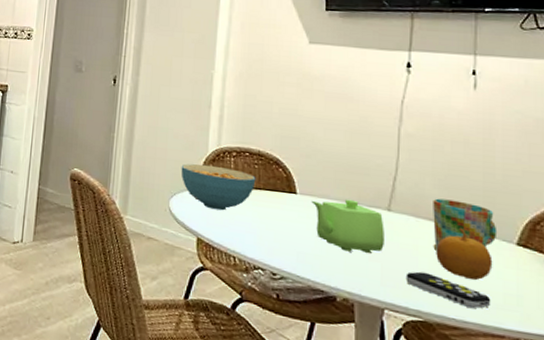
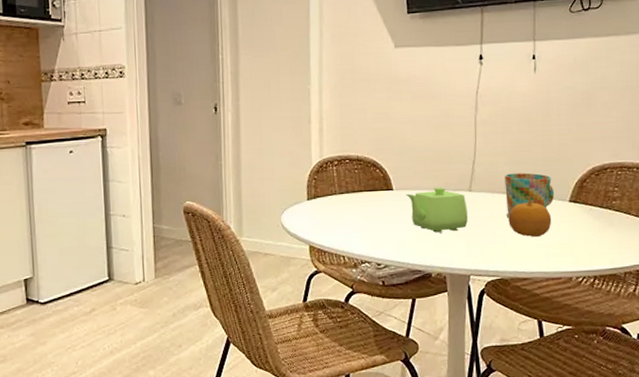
cereal bowl: present [181,164,256,211] -> none [288,177,357,217]
remote control: present [406,271,491,309] -> none [486,238,551,260]

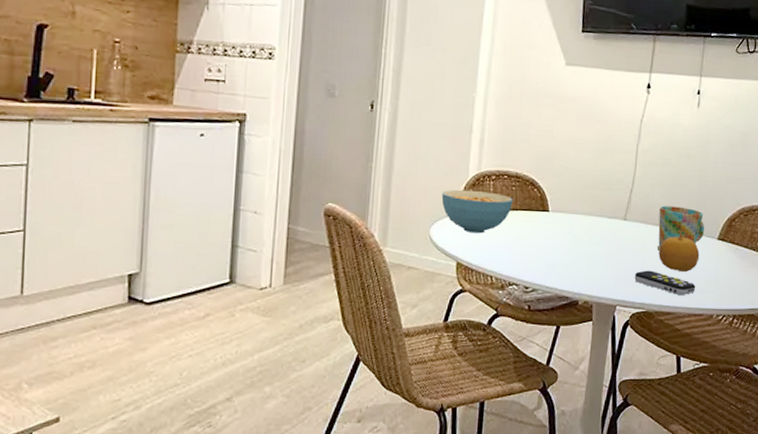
cereal bowl: none [288,177,357,217] -> present [441,189,513,234]
teapot: present [406,187,468,233] -> none [561,212,621,260]
remote control: none [486,238,551,260] -> present [634,270,696,295]

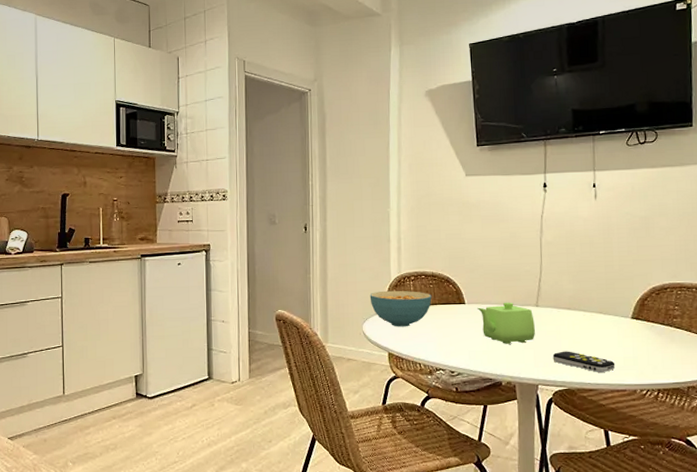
teapot: none [561,212,621,260] -> present [477,302,535,344]
mug: present [657,206,705,251] -> none [569,290,617,332]
fruit: present [658,229,700,272] -> none [573,311,615,350]

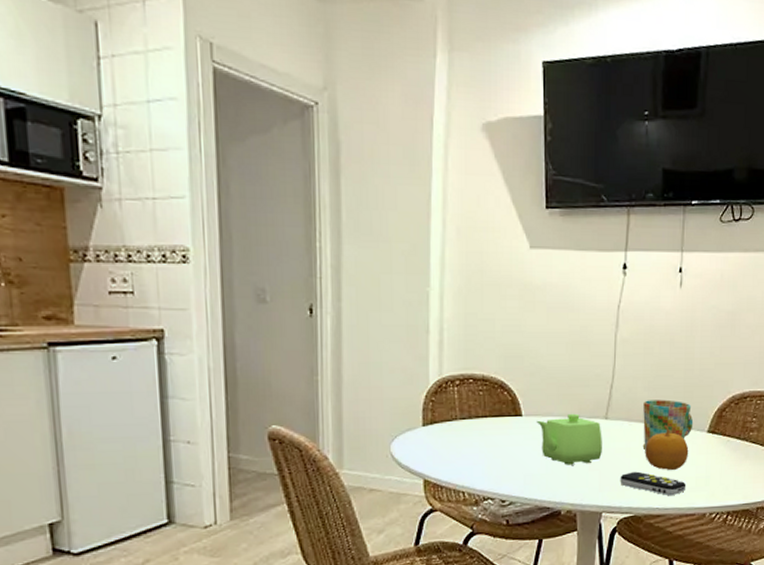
cereal bowl: present [369,290,432,327] -> none [400,398,481,447]
mug: none [569,290,617,332] -> present [642,399,694,449]
fruit: none [573,311,615,350] -> present [645,424,689,470]

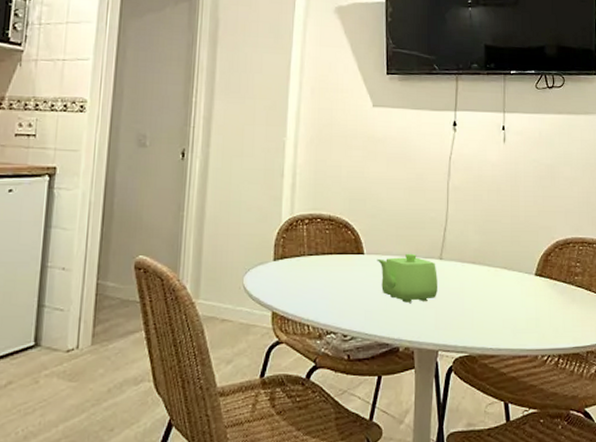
remote control: present [620,471,686,495] -> none [454,311,518,336]
mug: present [642,399,694,449] -> none [475,243,522,290]
fruit: present [645,424,689,470] -> none [477,266,519,311]

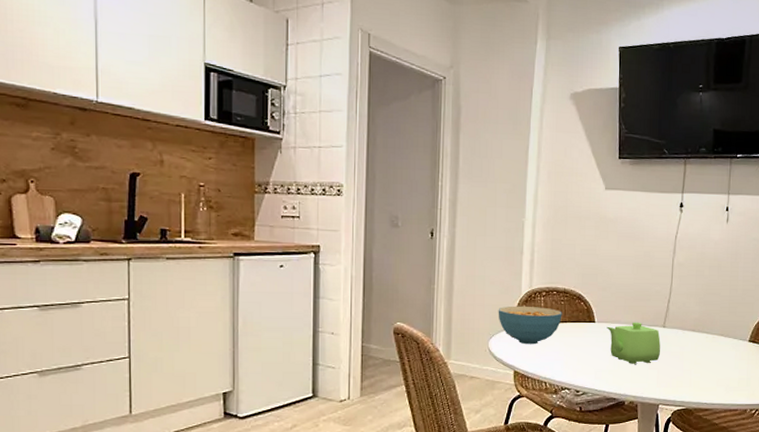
cereal bowl: none [254,235,327,281] -> present [498,306,562,345]

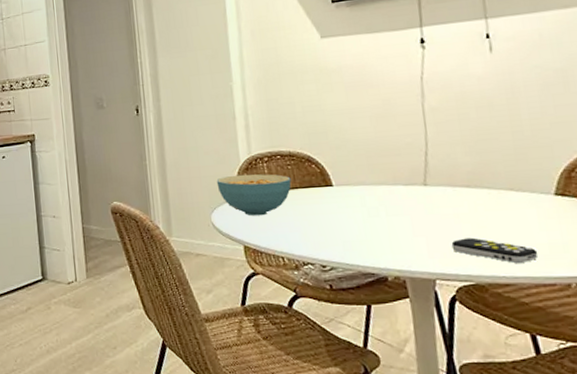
teapot: present [606,322,661,364] -> none [348,181,426,232]
remote control: none [674,372,731,393] -> present [451,237,539,263]

